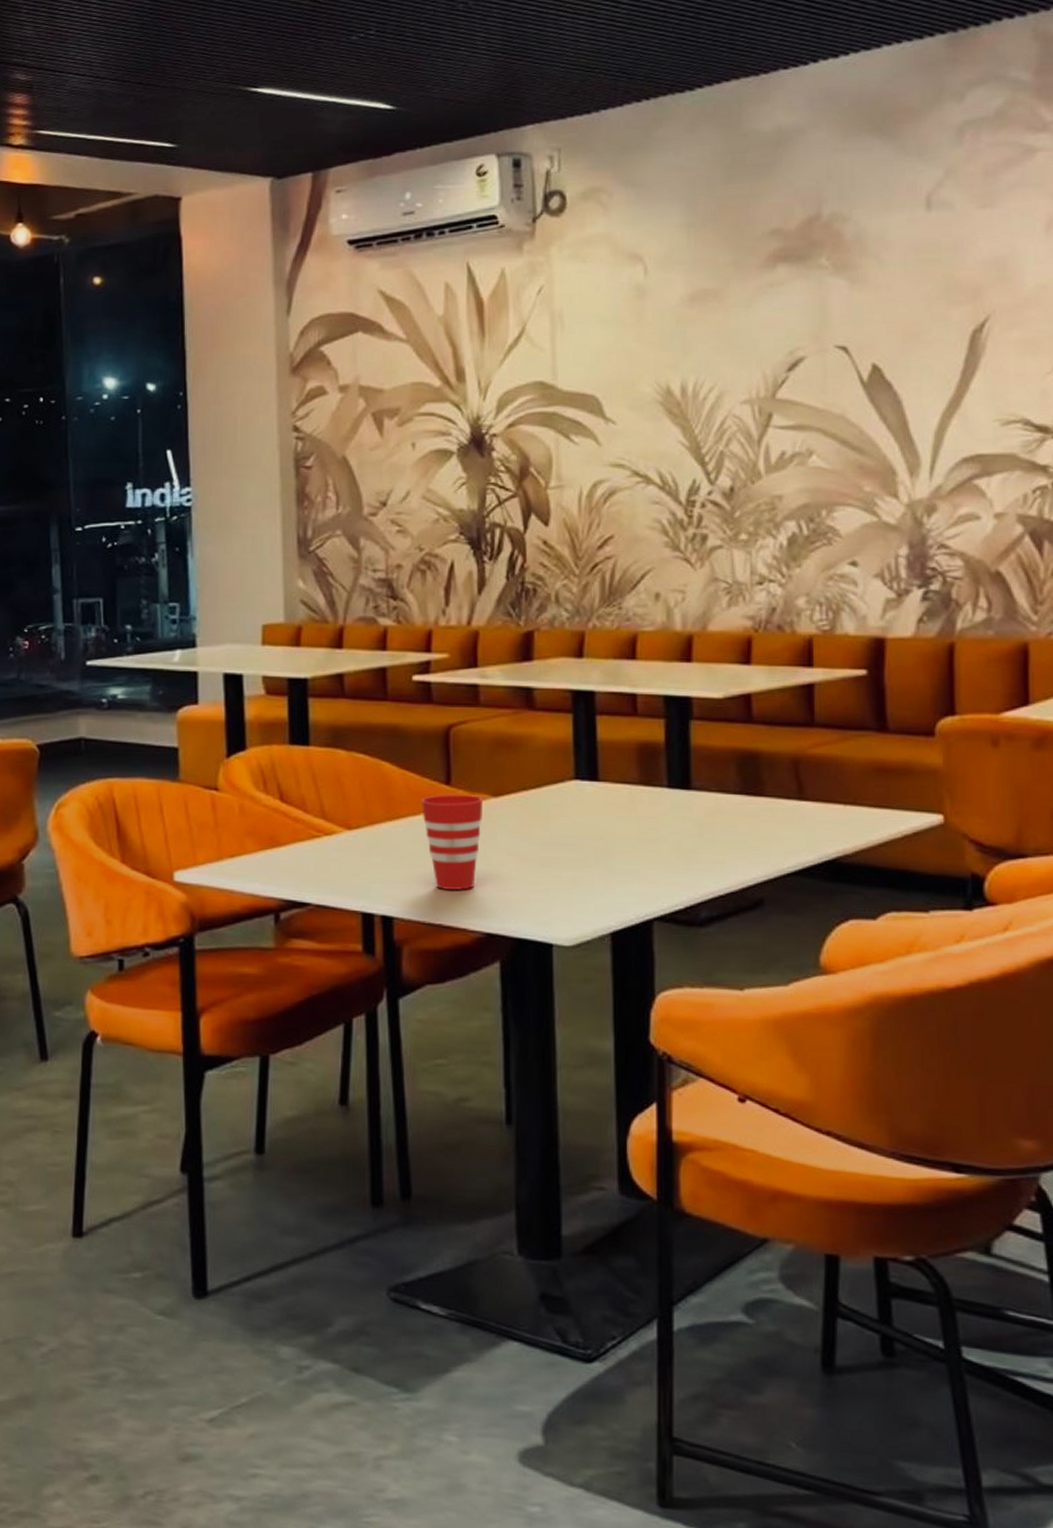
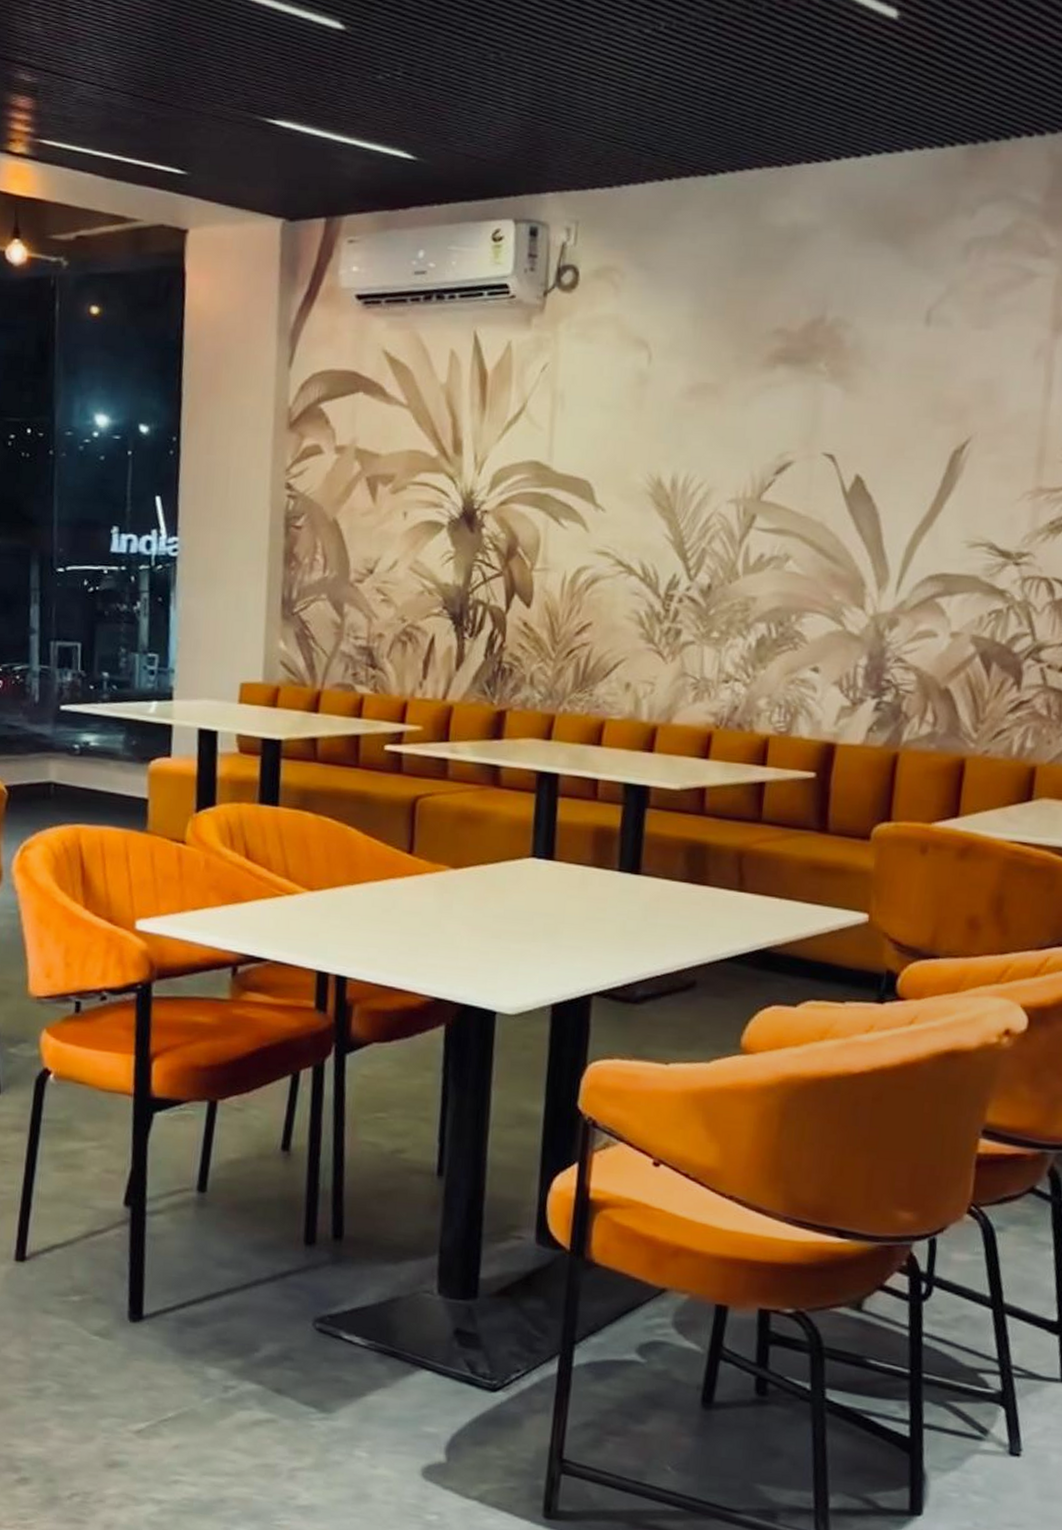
cup: present [422,795,484,890] -> none [383,863,443,956]

